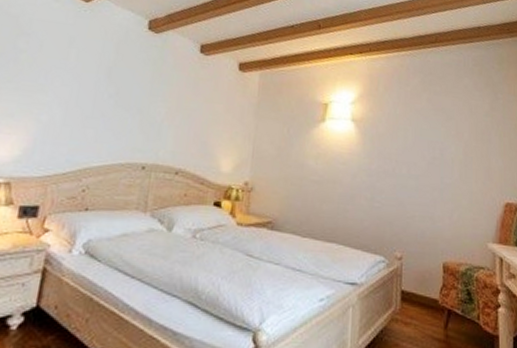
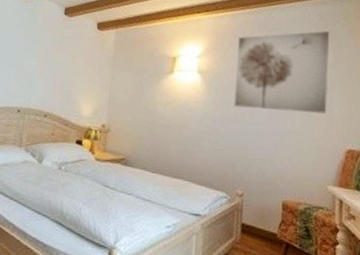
wall art: none [390,76,485,165] -> present [234,30,330,114]

